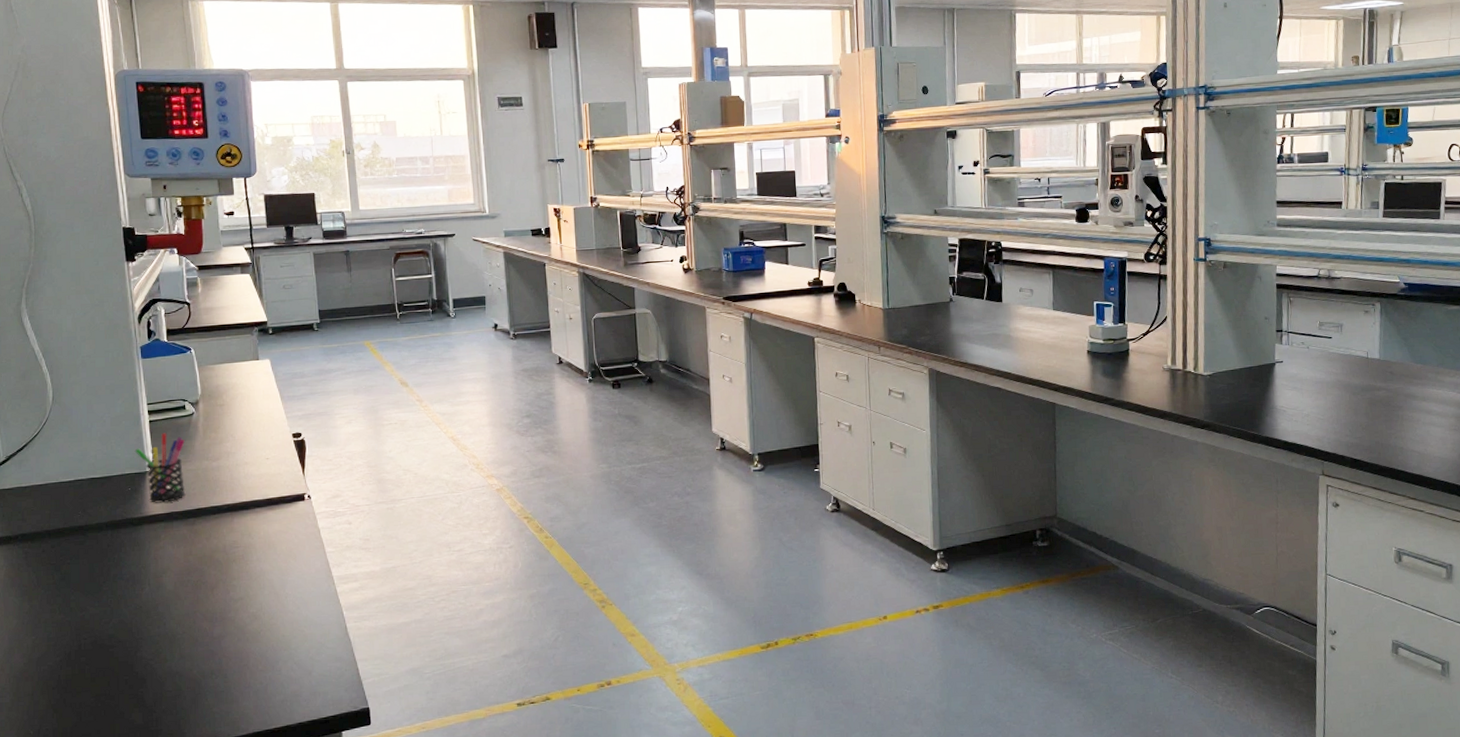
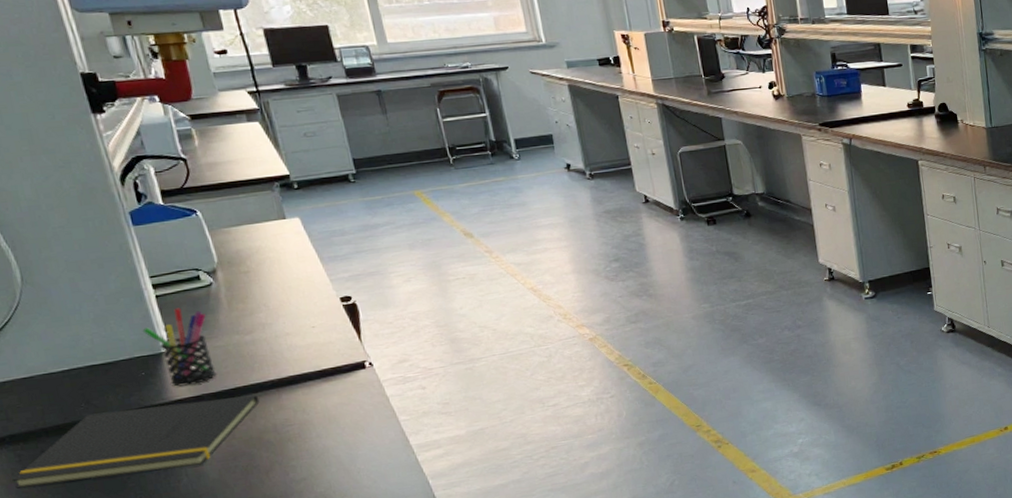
notepad: none [18,516,216,582] -> present [12,394,260,489]

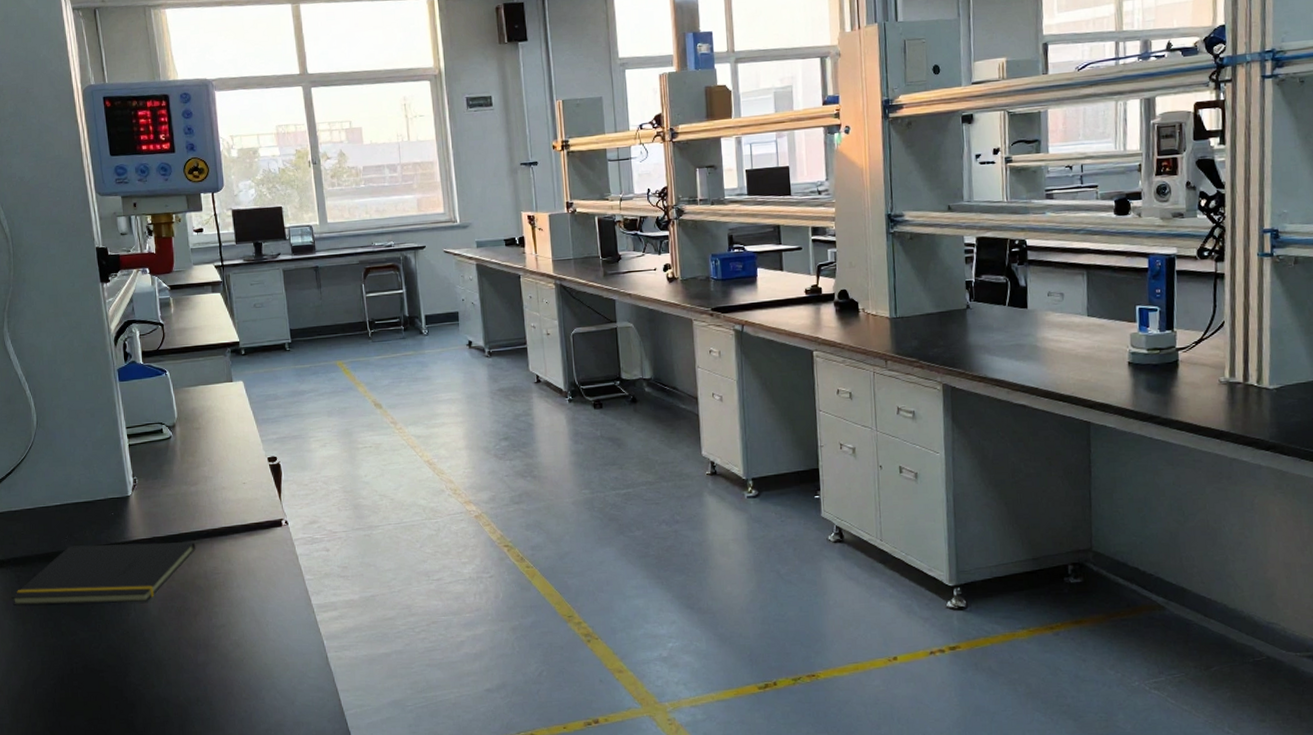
pen holder: present [142,308,217,387] -> none [116,457,166,528]

